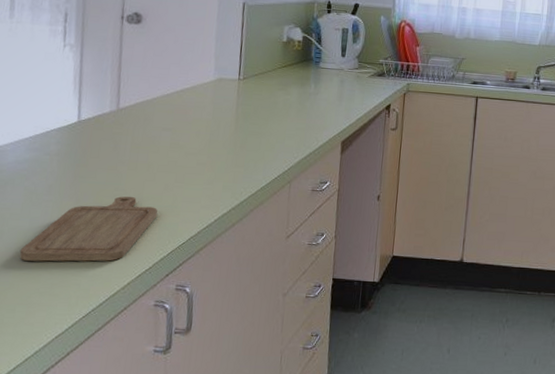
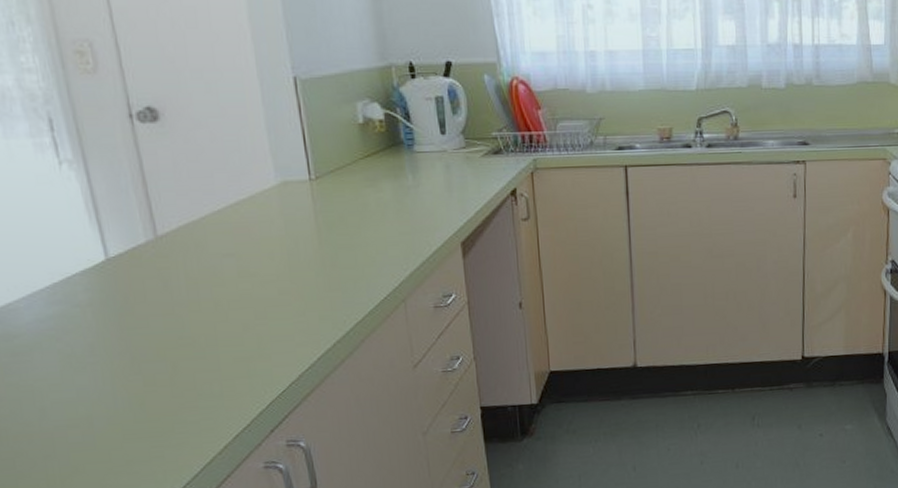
chopping board: present [19,196,158,262] -> none [74,344,243,439]

